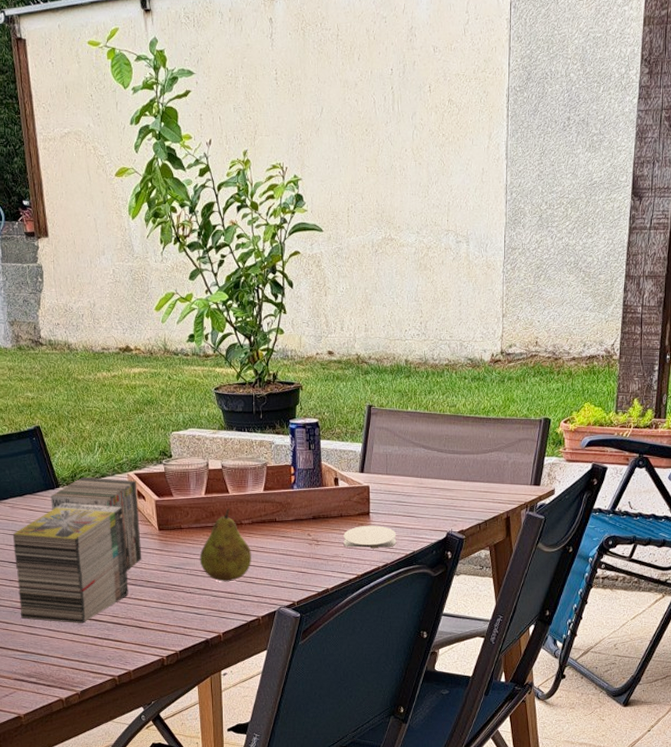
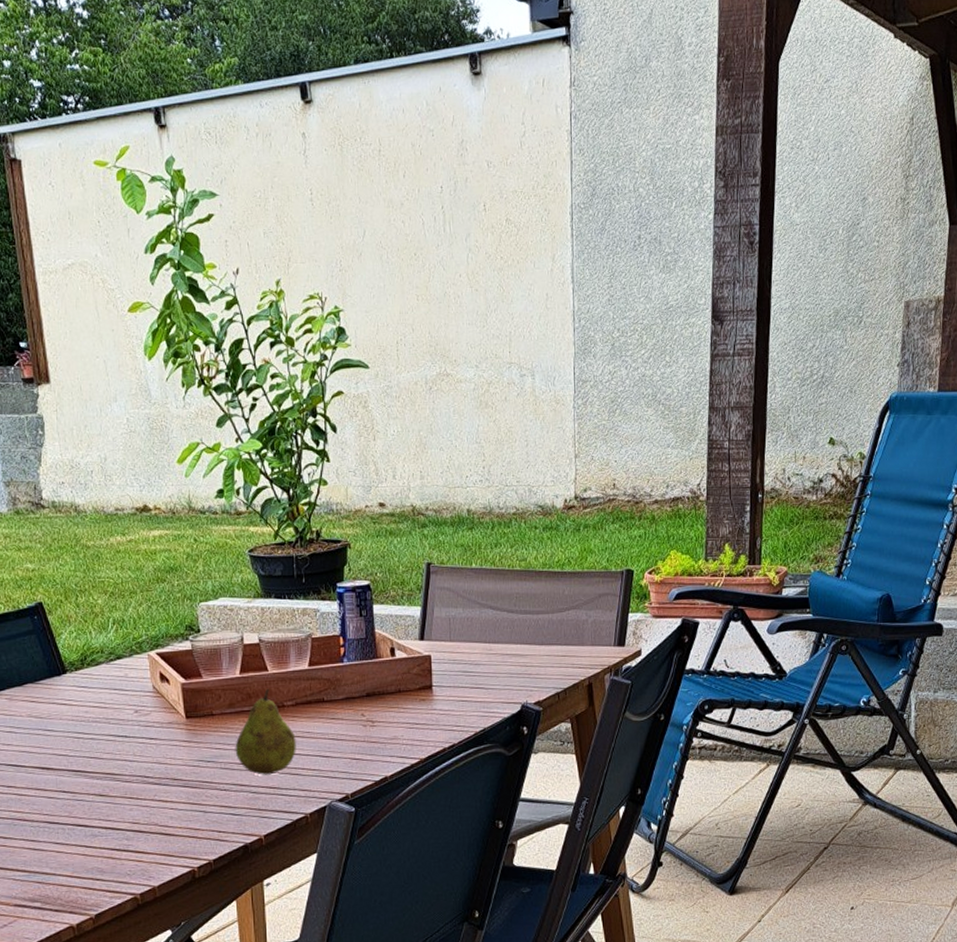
magazine: present [12,476,142,623] -> none [10,659,167,834]
coaster: present [343,525,397,549] -> none [403,700,464,728]

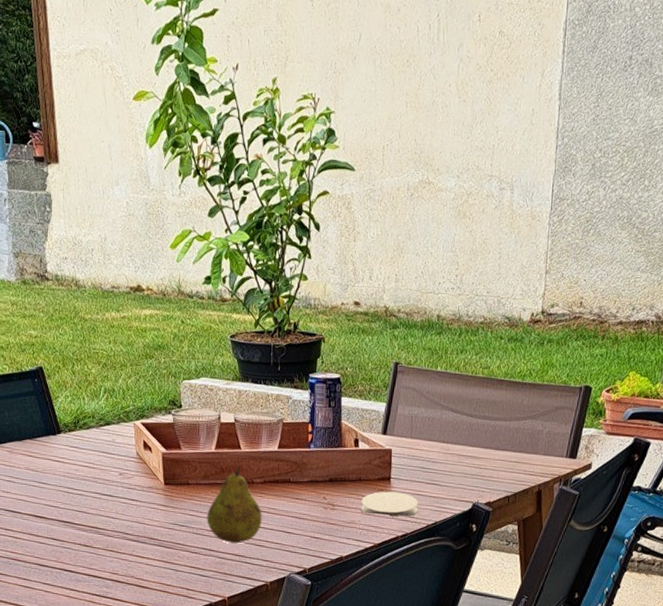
coaster: none [403,700,464,728] -> present [361,491,419,517]

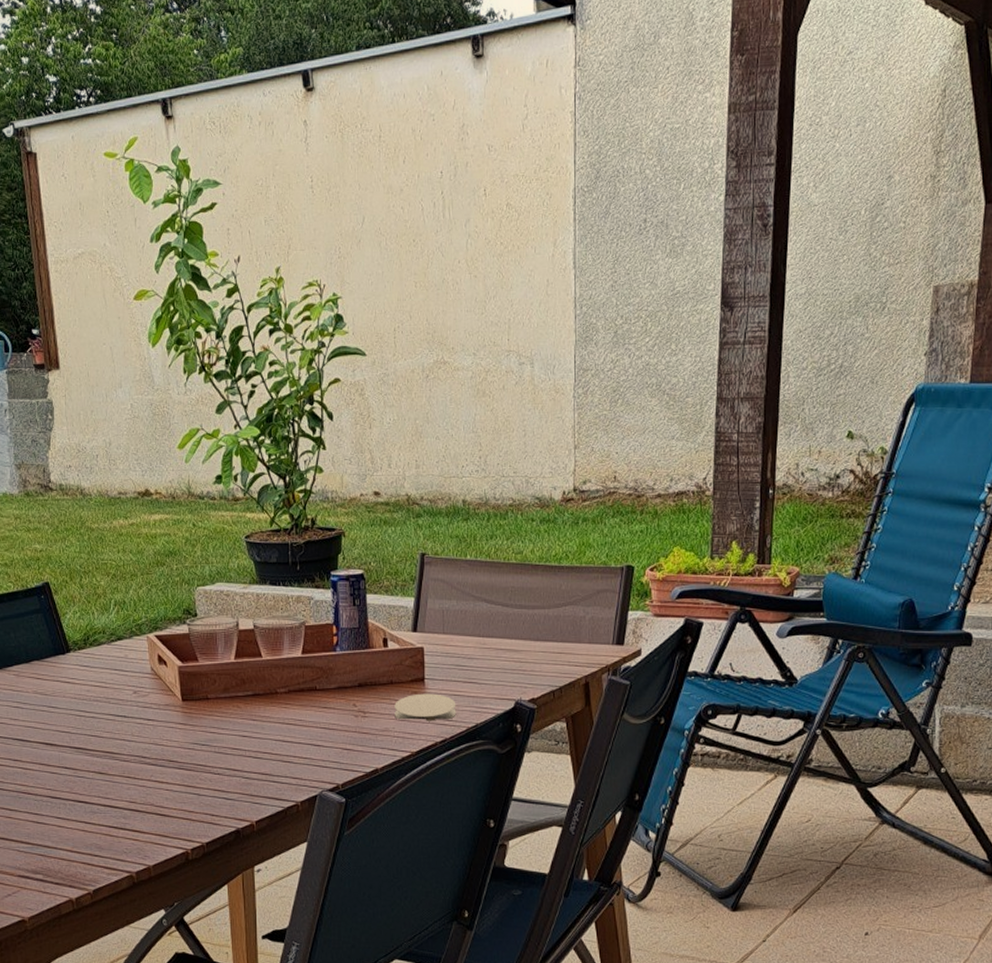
fruit: present [206,465,262,544] -> none [229,674,288,761]

